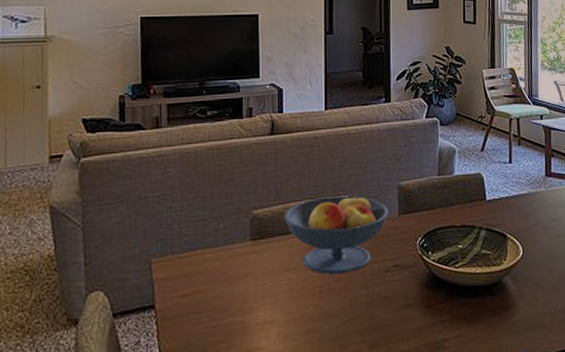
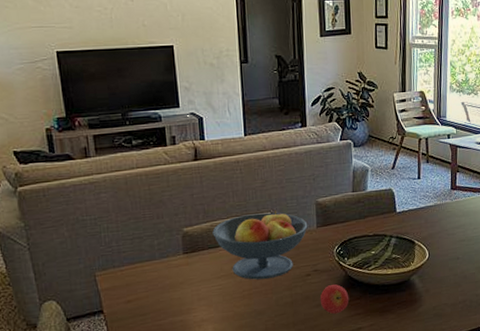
fruit: none [399,284,433,321] -> present [320,284,349,314]

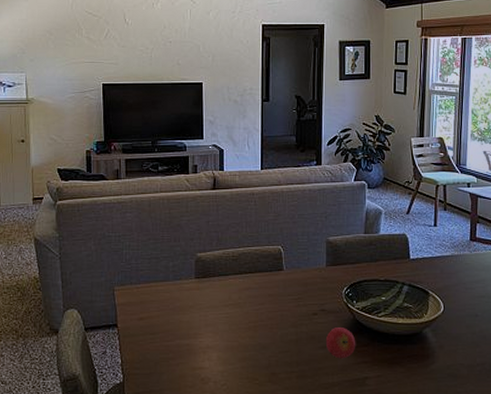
fruit bowl: present [212,209,308,280] -> none [224,244,317,313]

